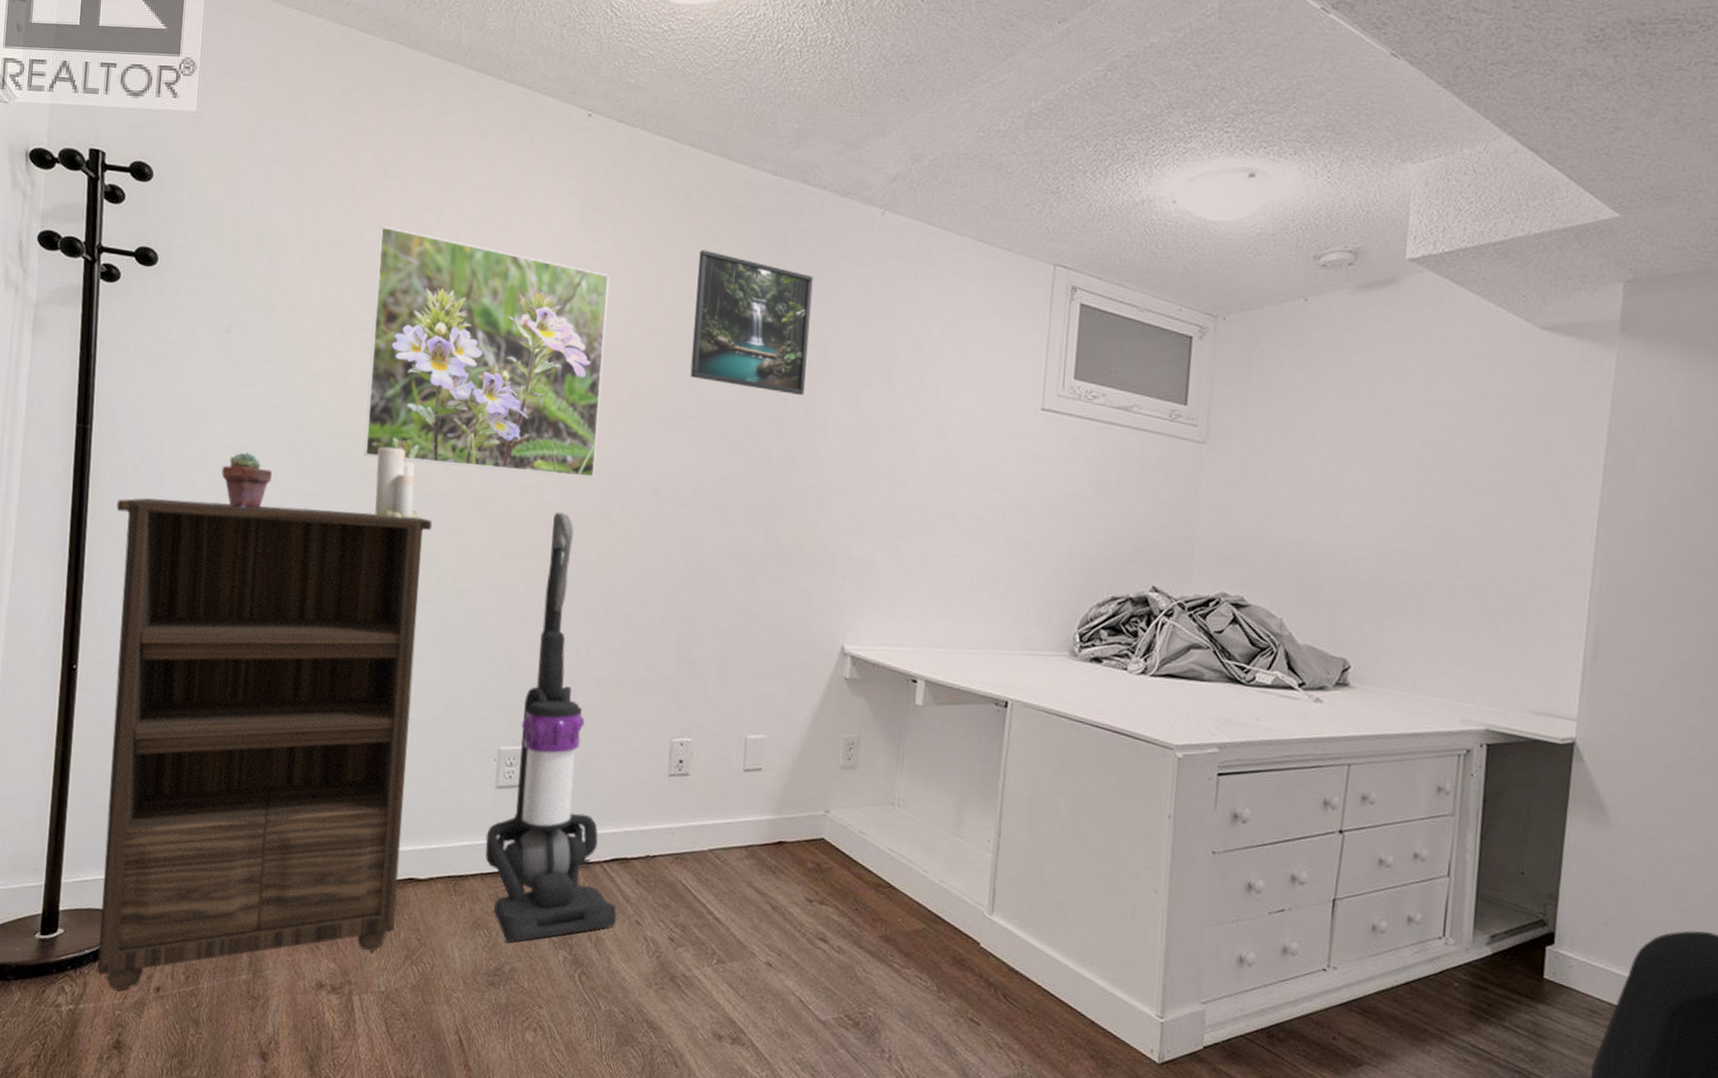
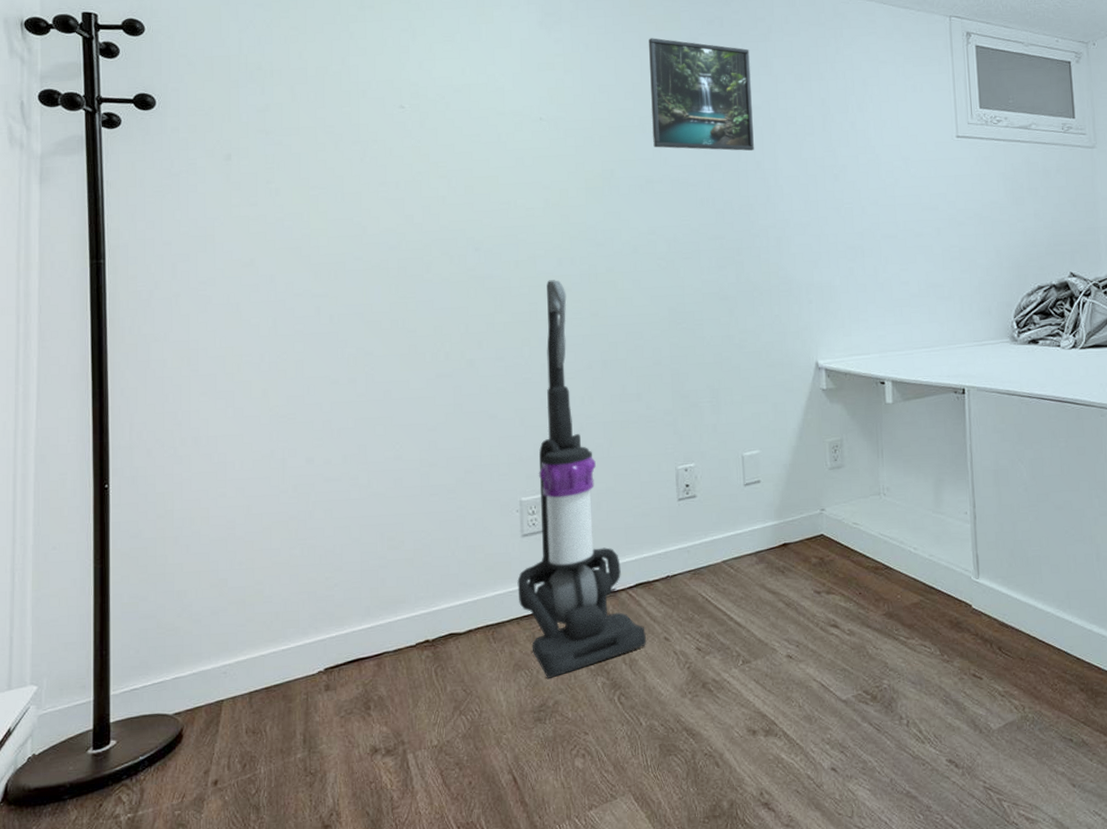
bookshelf: present [97,498,433,991] -> none [135,301,441,791]
potted succulent: present [221,452,272,509] -> none [233,265,282,316]
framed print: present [363,226,610,478] -> none [360,50,580,255]
candle: present [374,440,419,519] -> none [379,236,423,307]

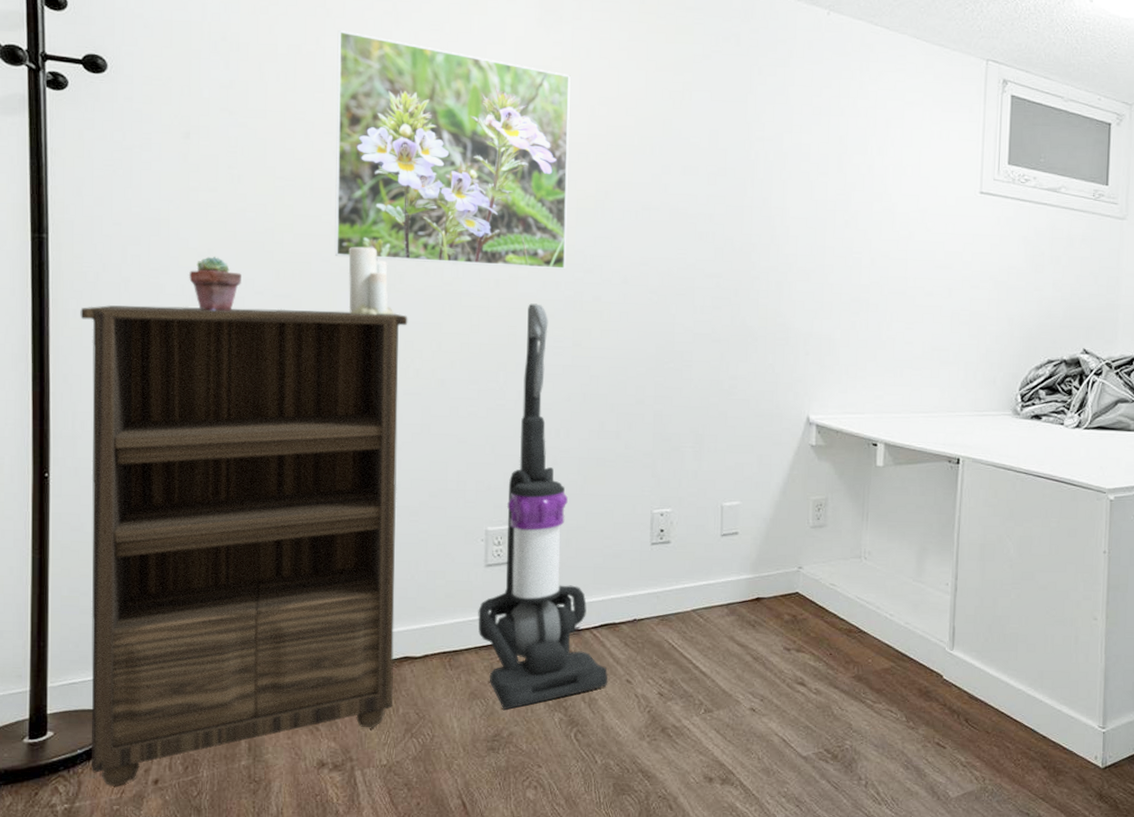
bookshelf: none [135,301,441,791] -> present [80,305,408,786]
potted succulent: none [233,265,282,316] -> present [188,257,241,311]
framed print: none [360,50,580,255] -> present [334,30,571,270]
candle: none [379,236,423,307] -> present [348,239,394,316]
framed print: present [649,38,754,151] -> none [653,50,766,185]

